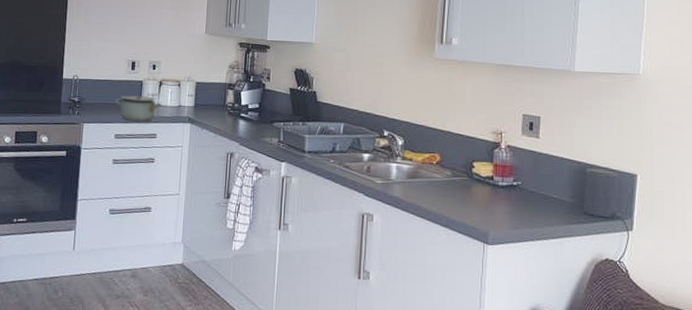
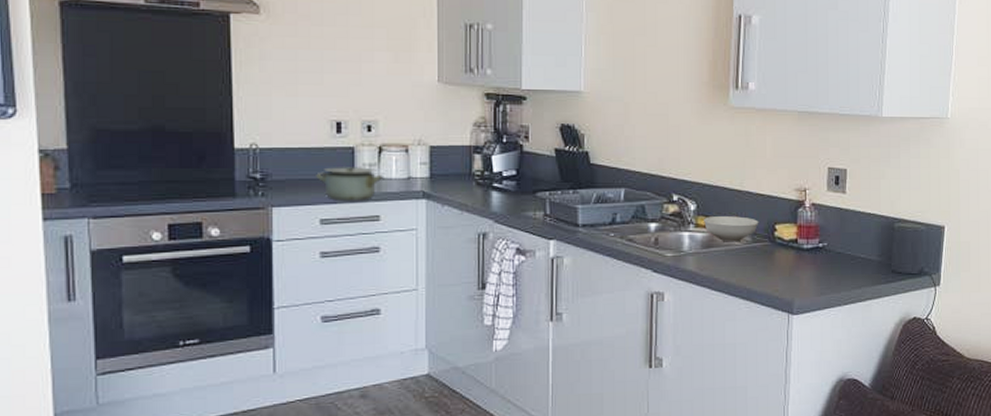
bowl: none [409,151,459,175] -> present [703,216,759,242]

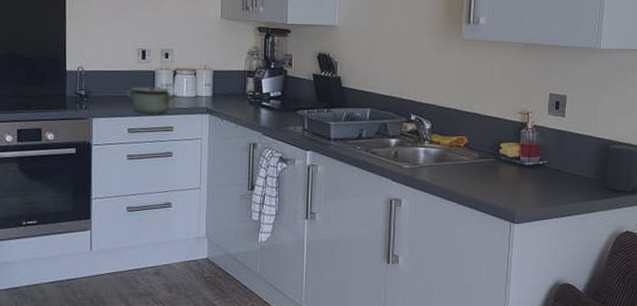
bowl: present [703,216,759,242] -> none [436,135,486,158]

